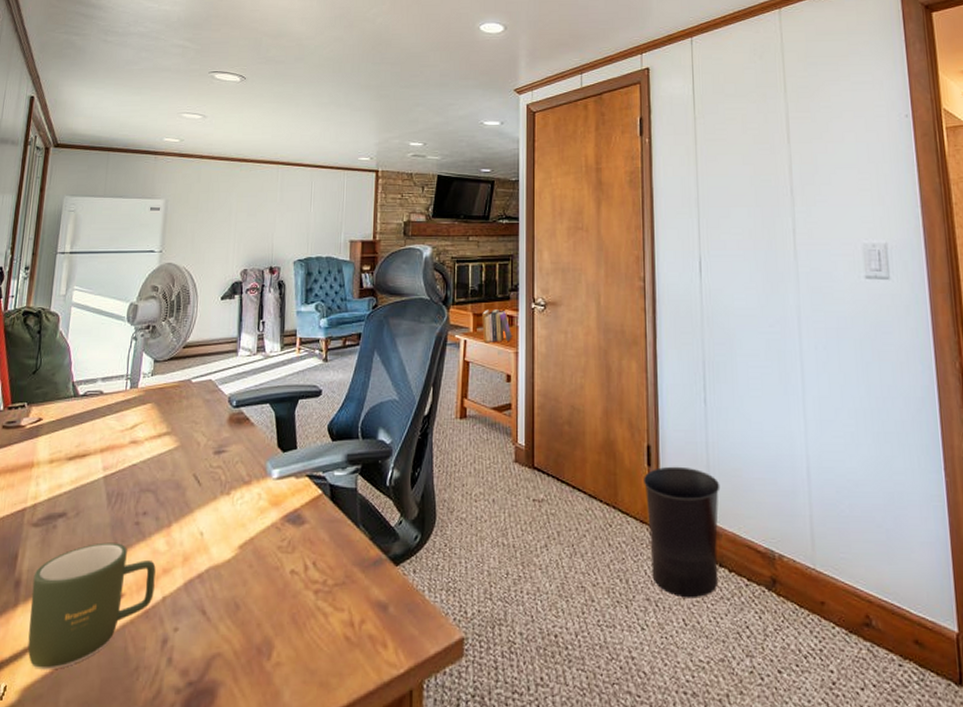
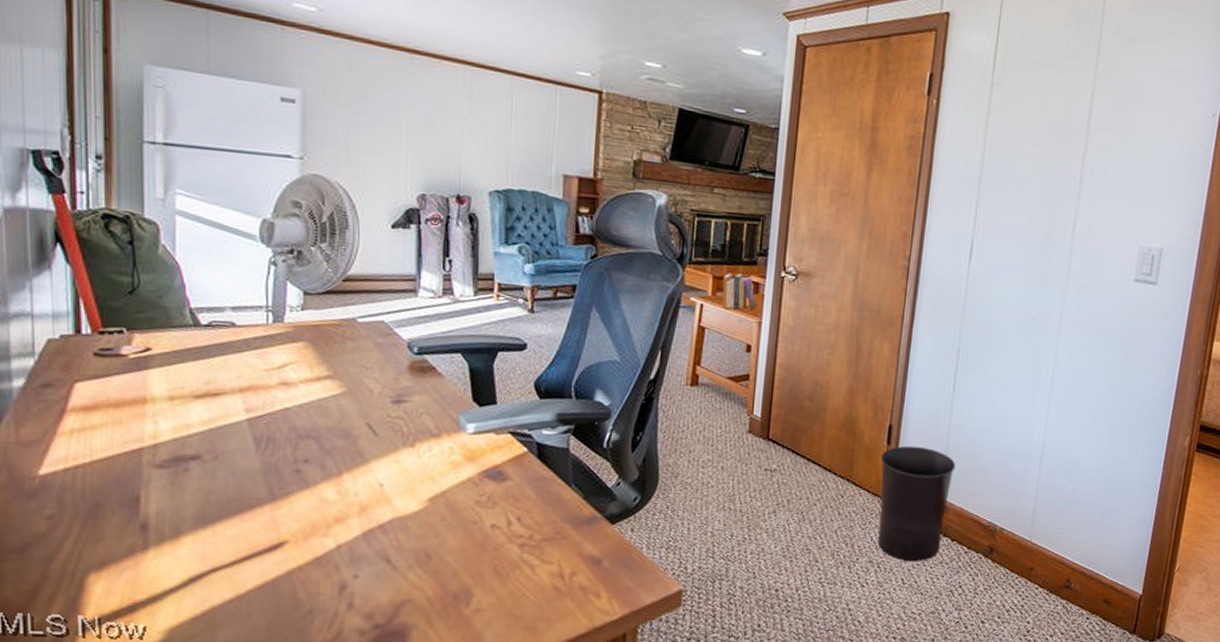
mug: present [27,542,156,670] -> none [165,488,325,612]

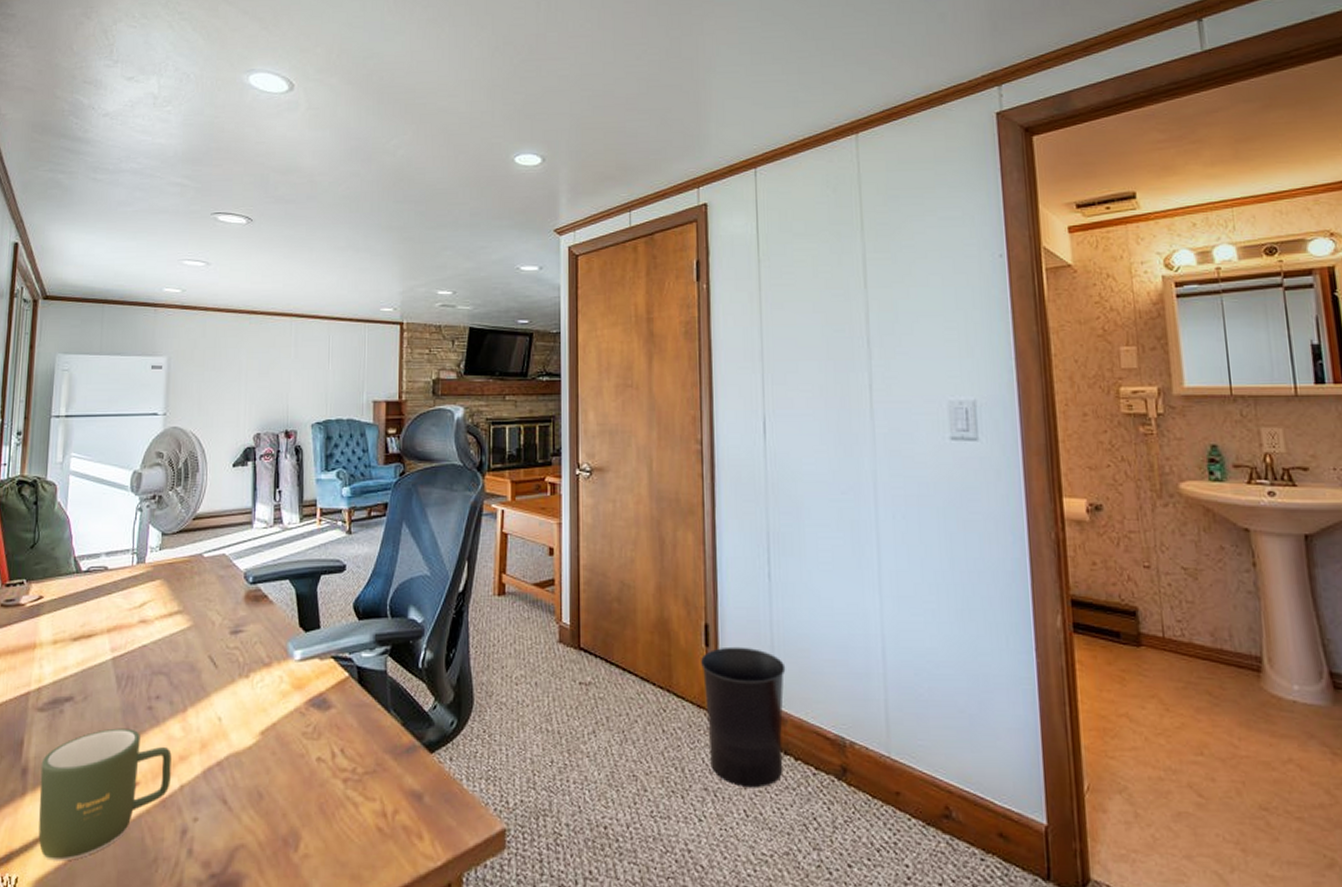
mug: none [165,488,325,612] -> present [38,728,172,861]
books: present [722,273,757,310] -> none [521,476,555,512]

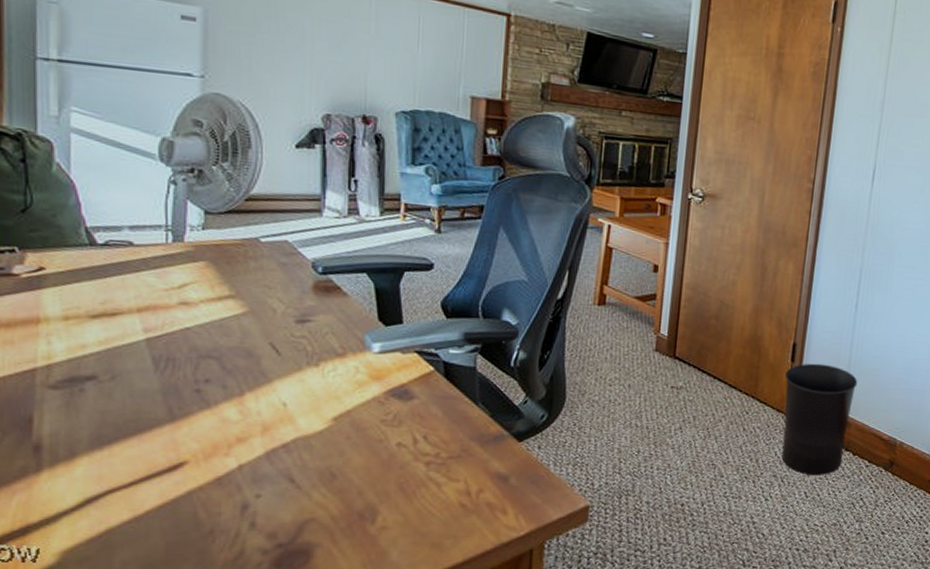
mug: present [38,728,172,861] -> none [59,409,227,534]

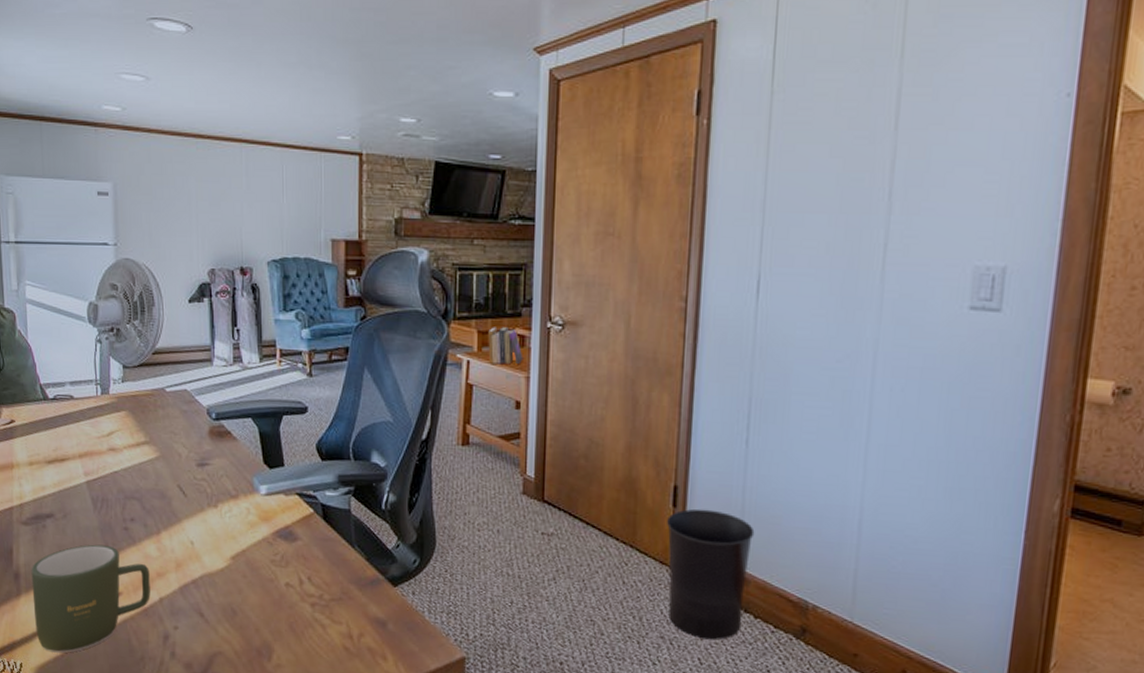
mug: none [59,409,227,534] -> present [31,544,151,654]
books: none [630,194,664,231] -> present [488,327,523,365]

